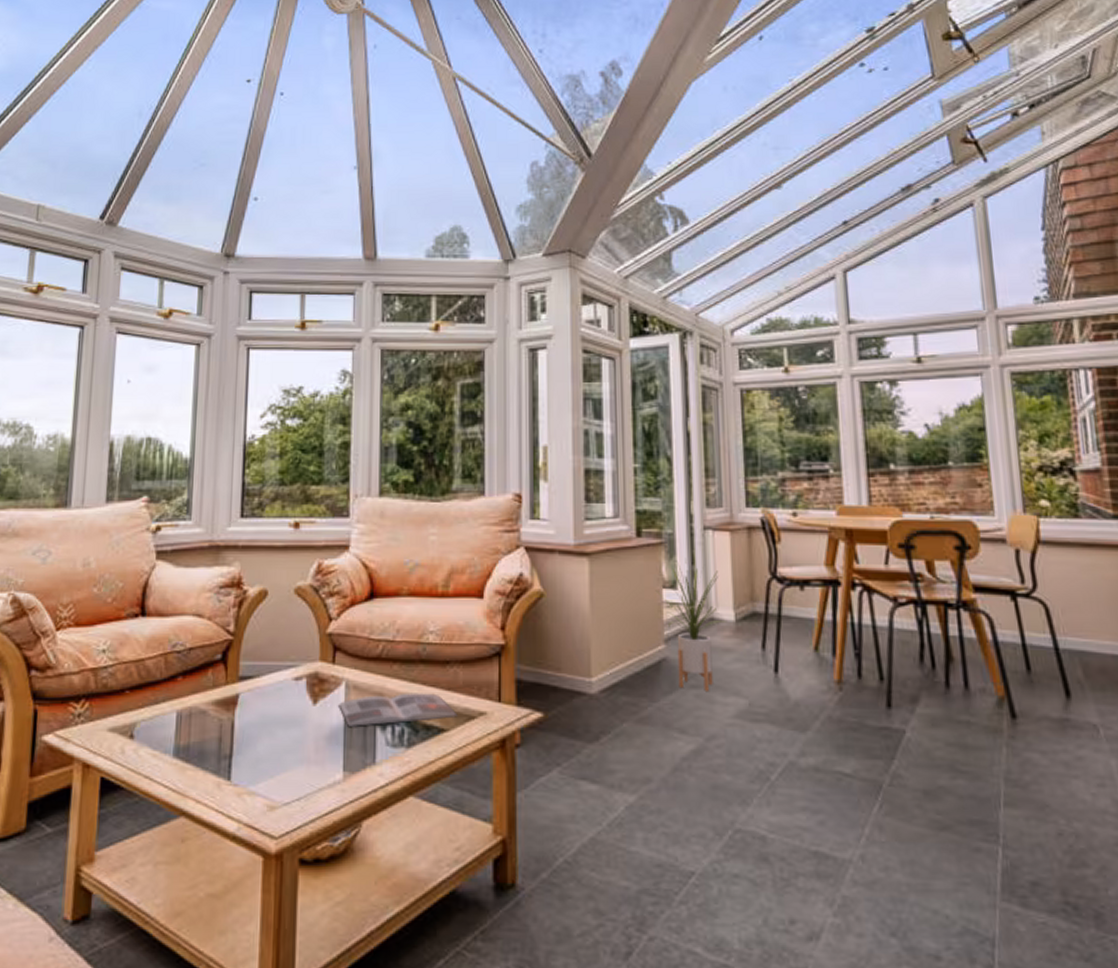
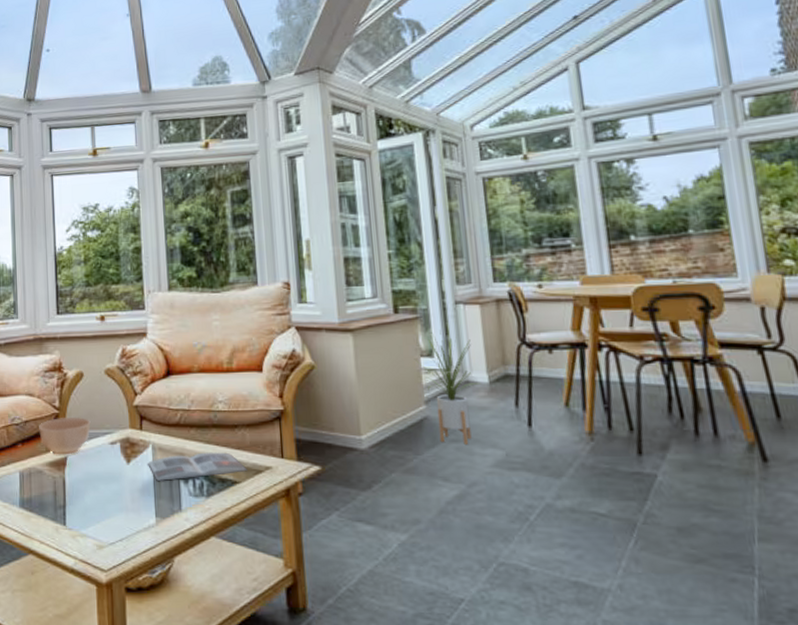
bowl: none [206,645,272,692] -> present [39,417,91,455]

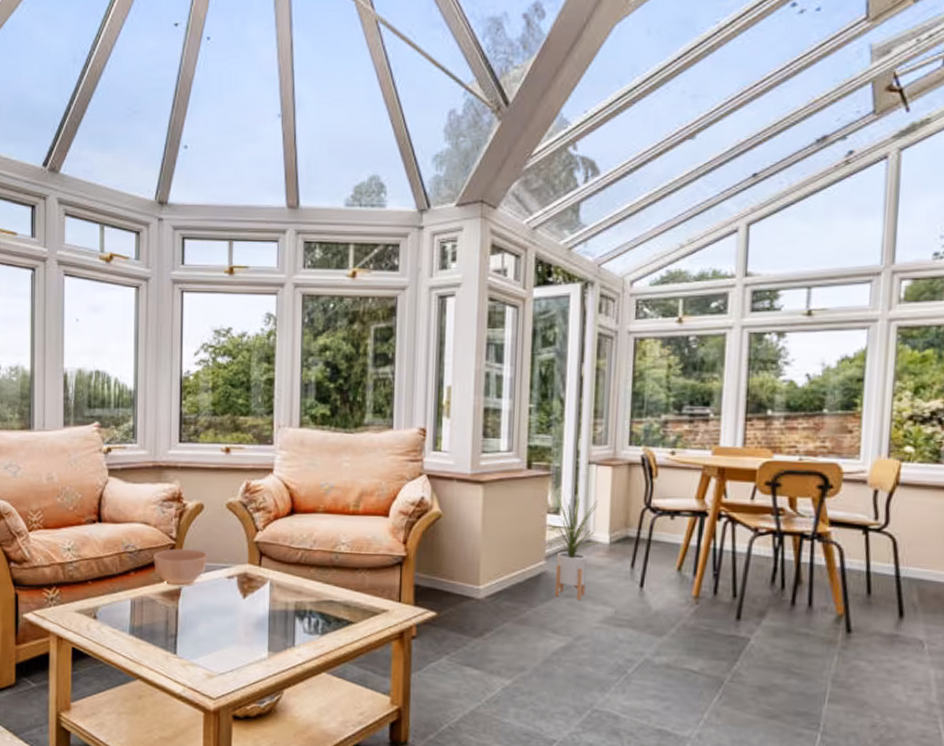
magazine: present [148,452,248,482] -> none [264,592,364,618]

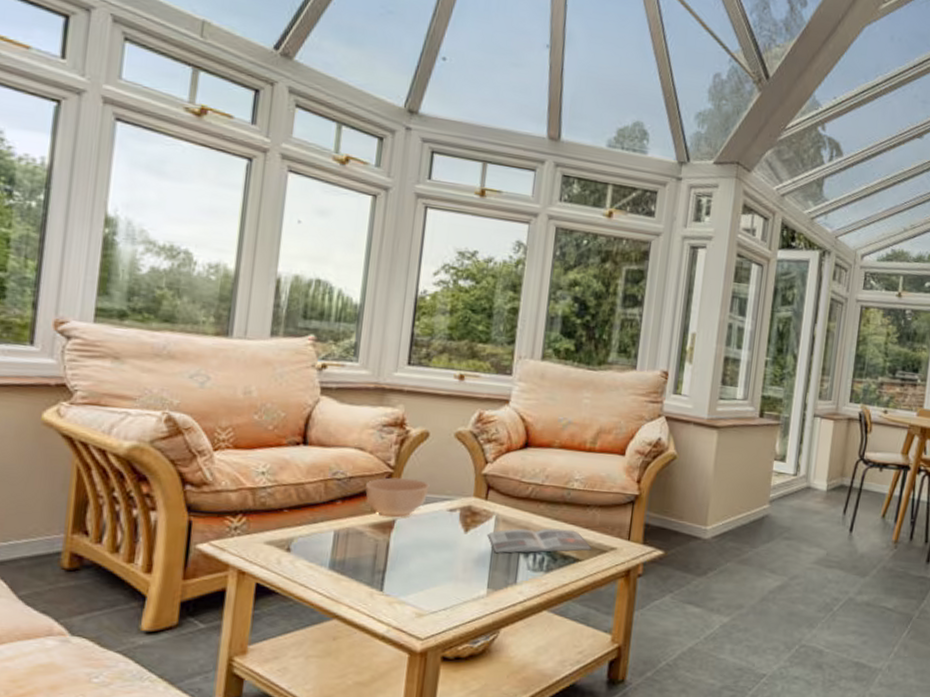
magazine: none [264,592,364,618] -> present [488,528,592,554]
house plant: present [540,489,603,600] -> none [768,439,821,542]

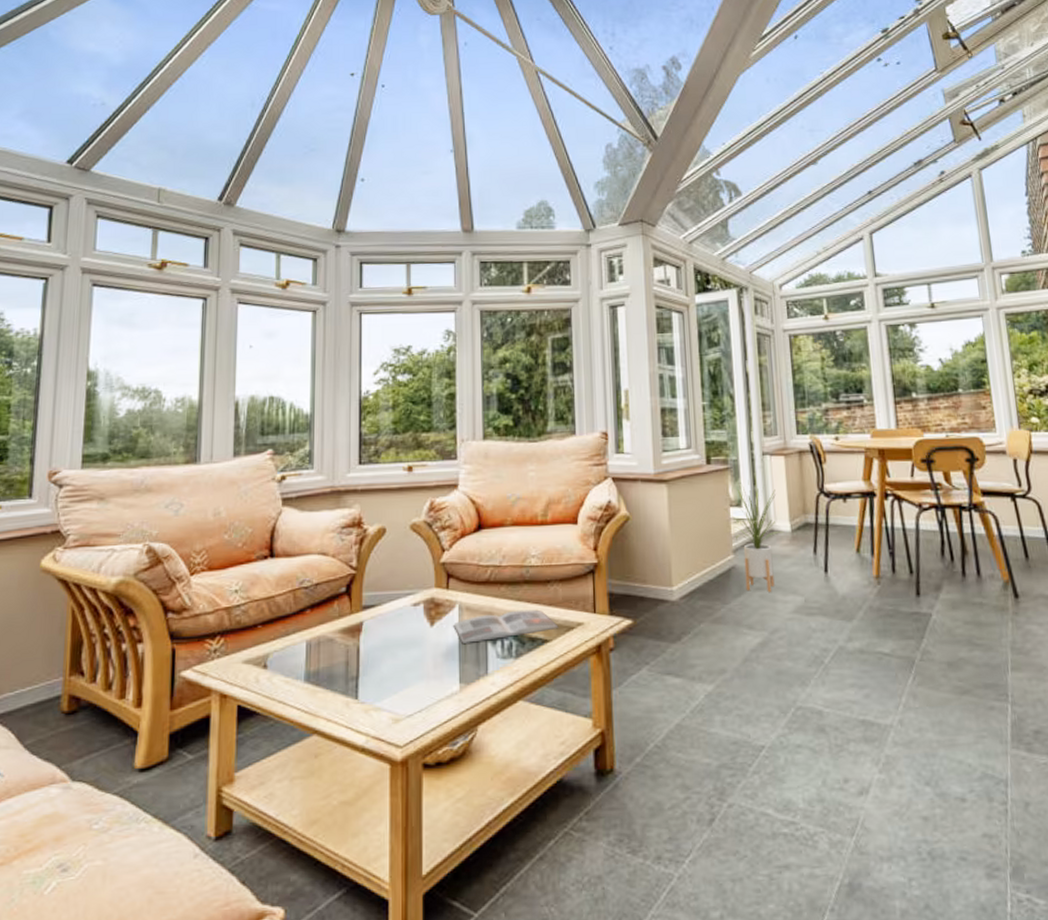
bowl: present [365,477,430,518] -> none [332,577,392,620]
house plant: none [768,439,821,542] -> present [724,481,785,592]

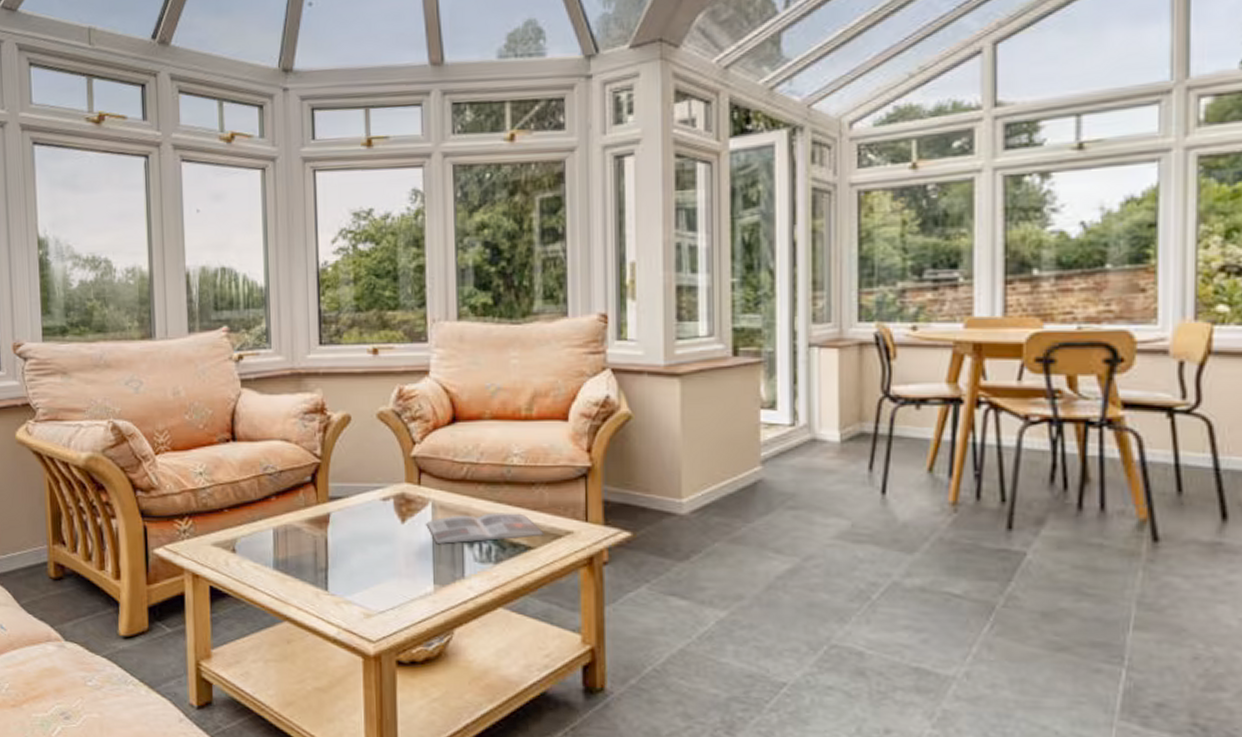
house plant: present [724,481,785,592] -> none [752,378,832,512]

